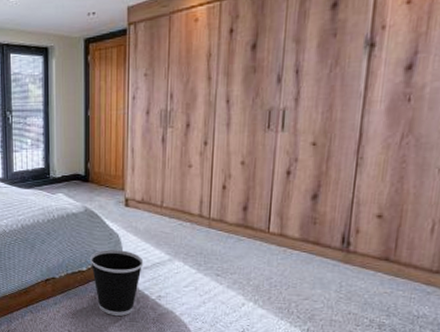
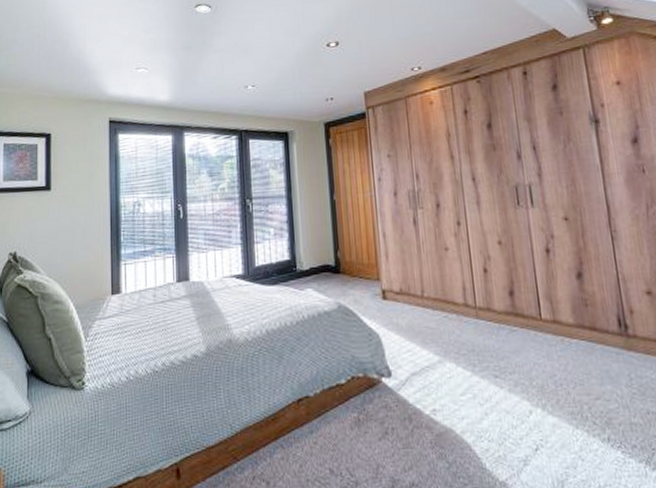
wastebasket: present [89,250,144,316] -> none [348,353,411,442]

